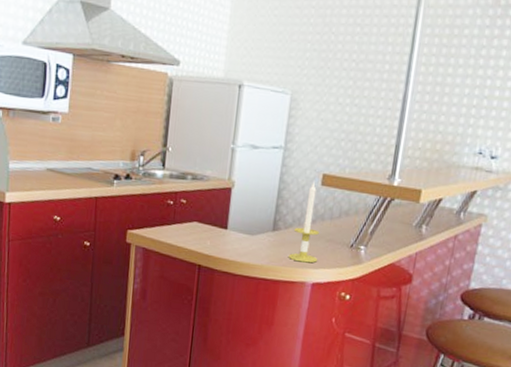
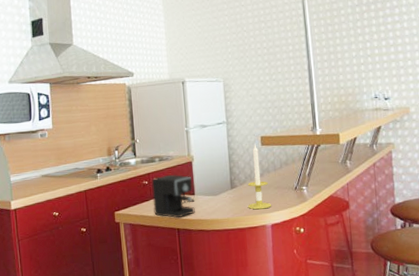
coffee maker: none [174,198,227,253] -> present [151,174,195,218]

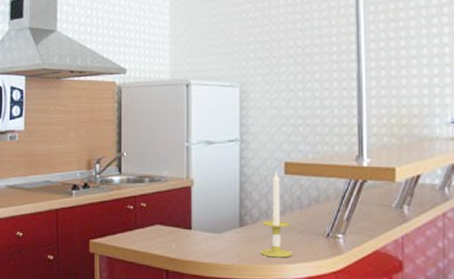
coffee maker: present [151,174,195,218] -> none [138,200,192,257]

